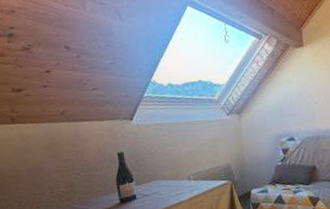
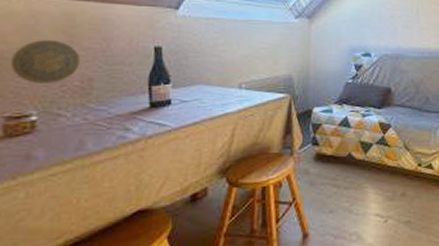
decorative plate: none [12,156,63,193] -> present [10,39,81,84]

